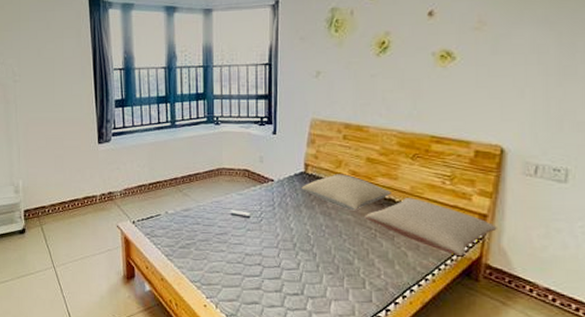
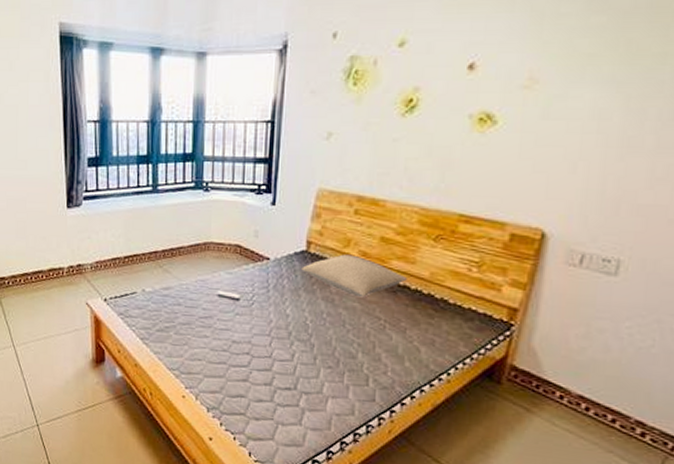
pillow: present [365,198,497,256] -> none [373,285,529,354]

